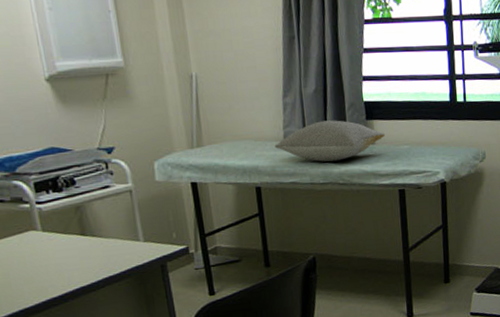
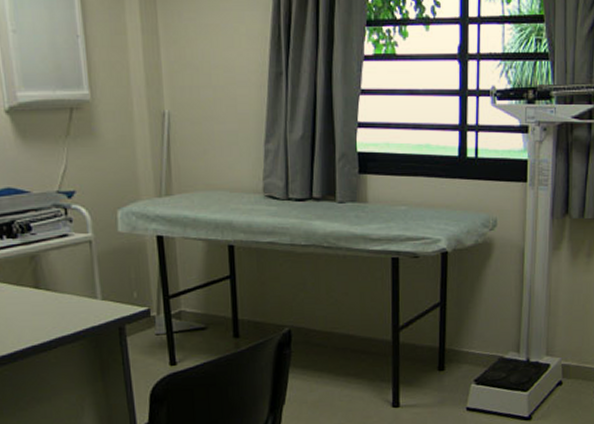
pillow: present [274,120,385,162] -> none [252,172,379,220]

